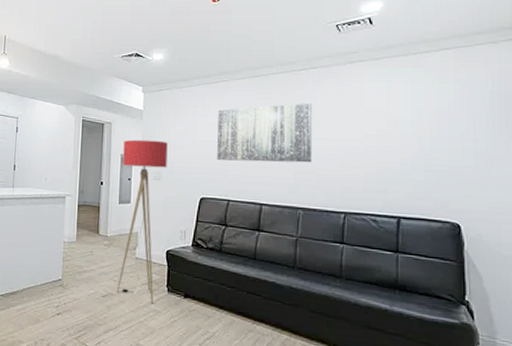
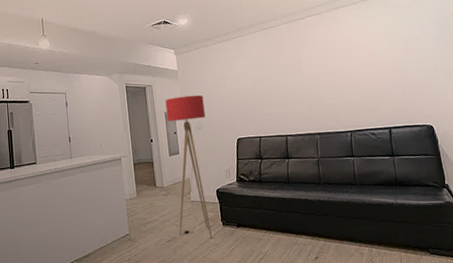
wall art: present [217,102,313,163] -> none [240,45,320,105]

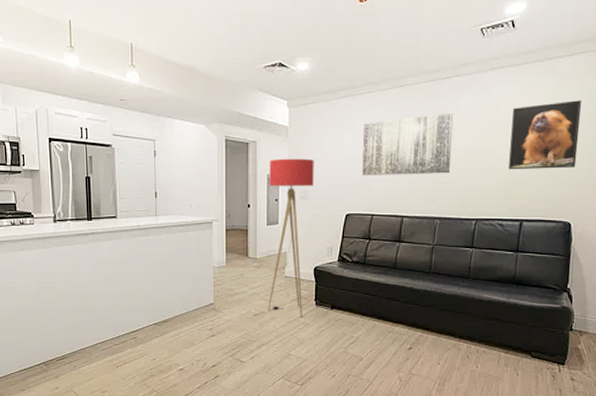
wall art: none [240,45,320,105] -> present [362,112,454,176]
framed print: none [361,24,424,87] -> present [508,100,582,170]

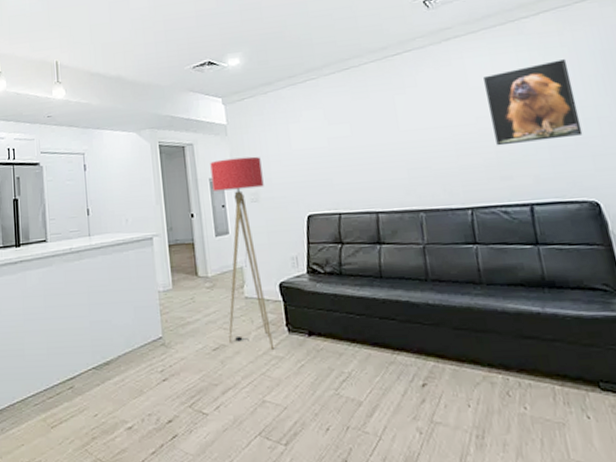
wall art: present [362,112,454,176] -> none [311,89,425,170]

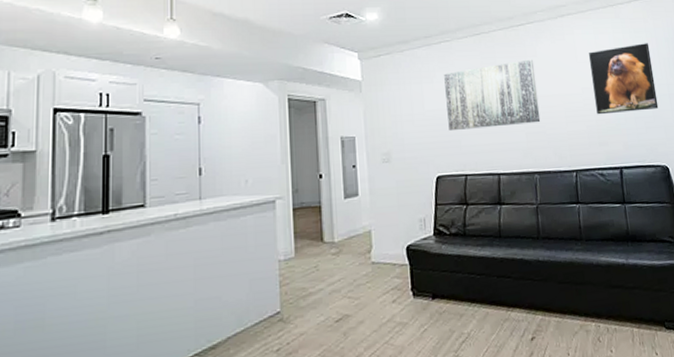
floor lamp: present [210,156,275,349] -> none [342,115,399,316]
wall art: none [311,89,425,170] -> present [444,59,541,132]

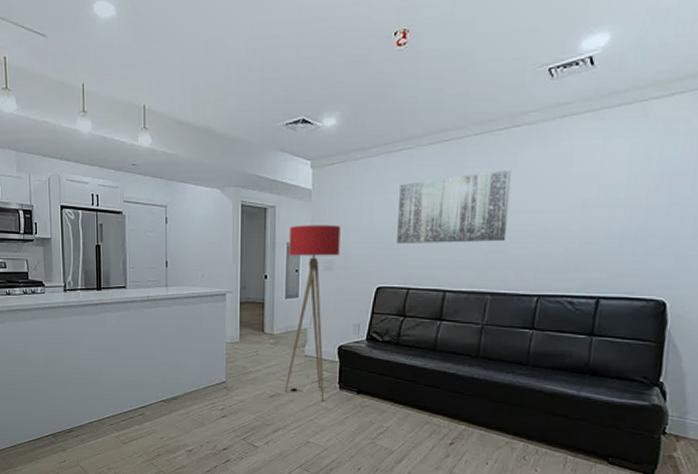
floor lamp: none [342,115,399,316] -> present [285,224,341,402]
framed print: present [589,43,659,115] -> none [582,150,685,237]

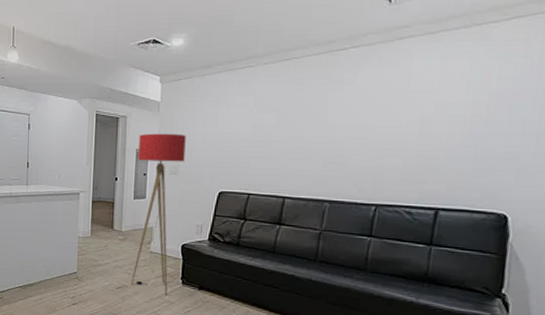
wall art: present [397,169,512,245] -> none [239,86,350,153]

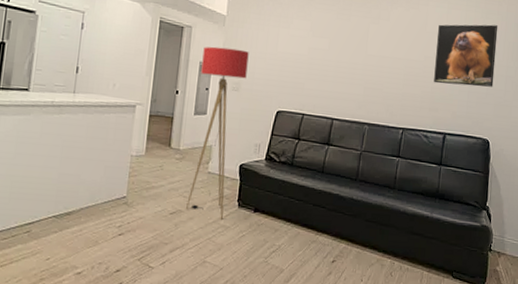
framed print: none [420,71,526,151] -> present [434,24,498,87]

